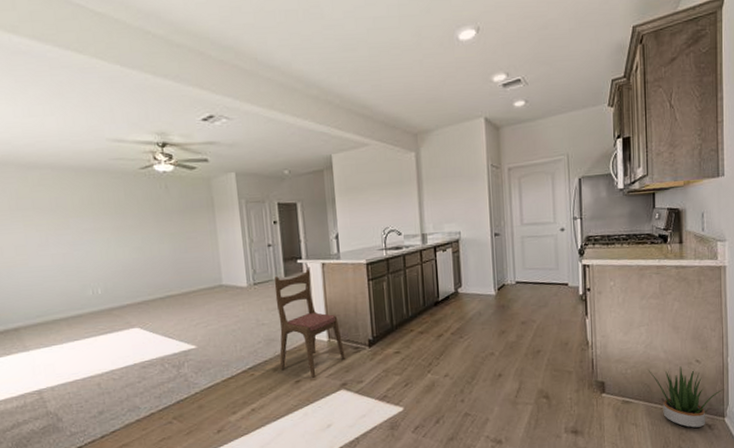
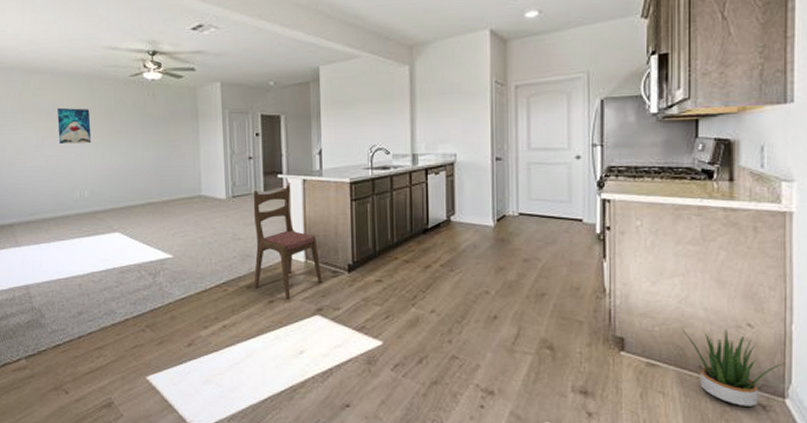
wall art: none [60,203,102,241] -> present [56,107,92,144]

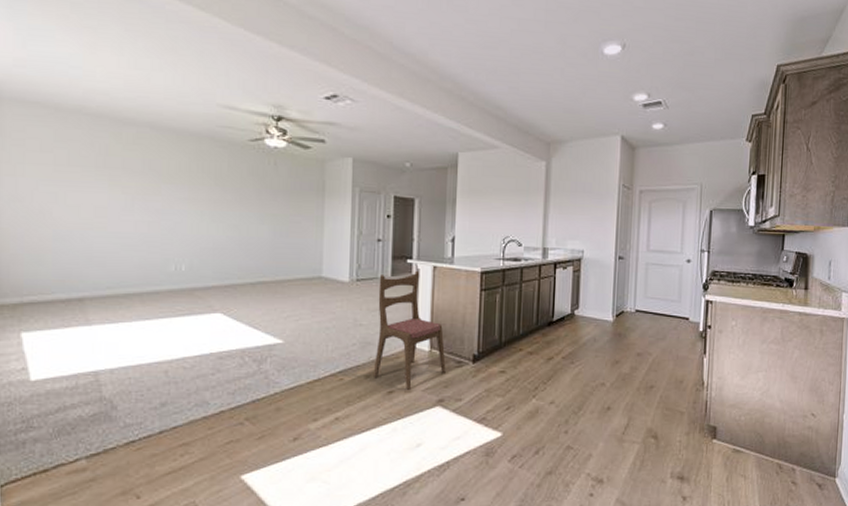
wall art: present [56,107,92,144] -> none [153,167,196,212]
potted plant: present [681,329,786,408] -> none [762,418,837,487]

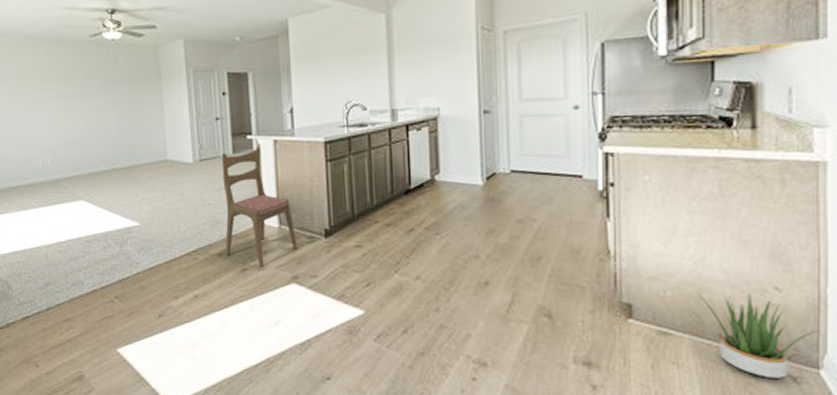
potted plant: none [762,418,837,487] -> present [698,293,820,380]

